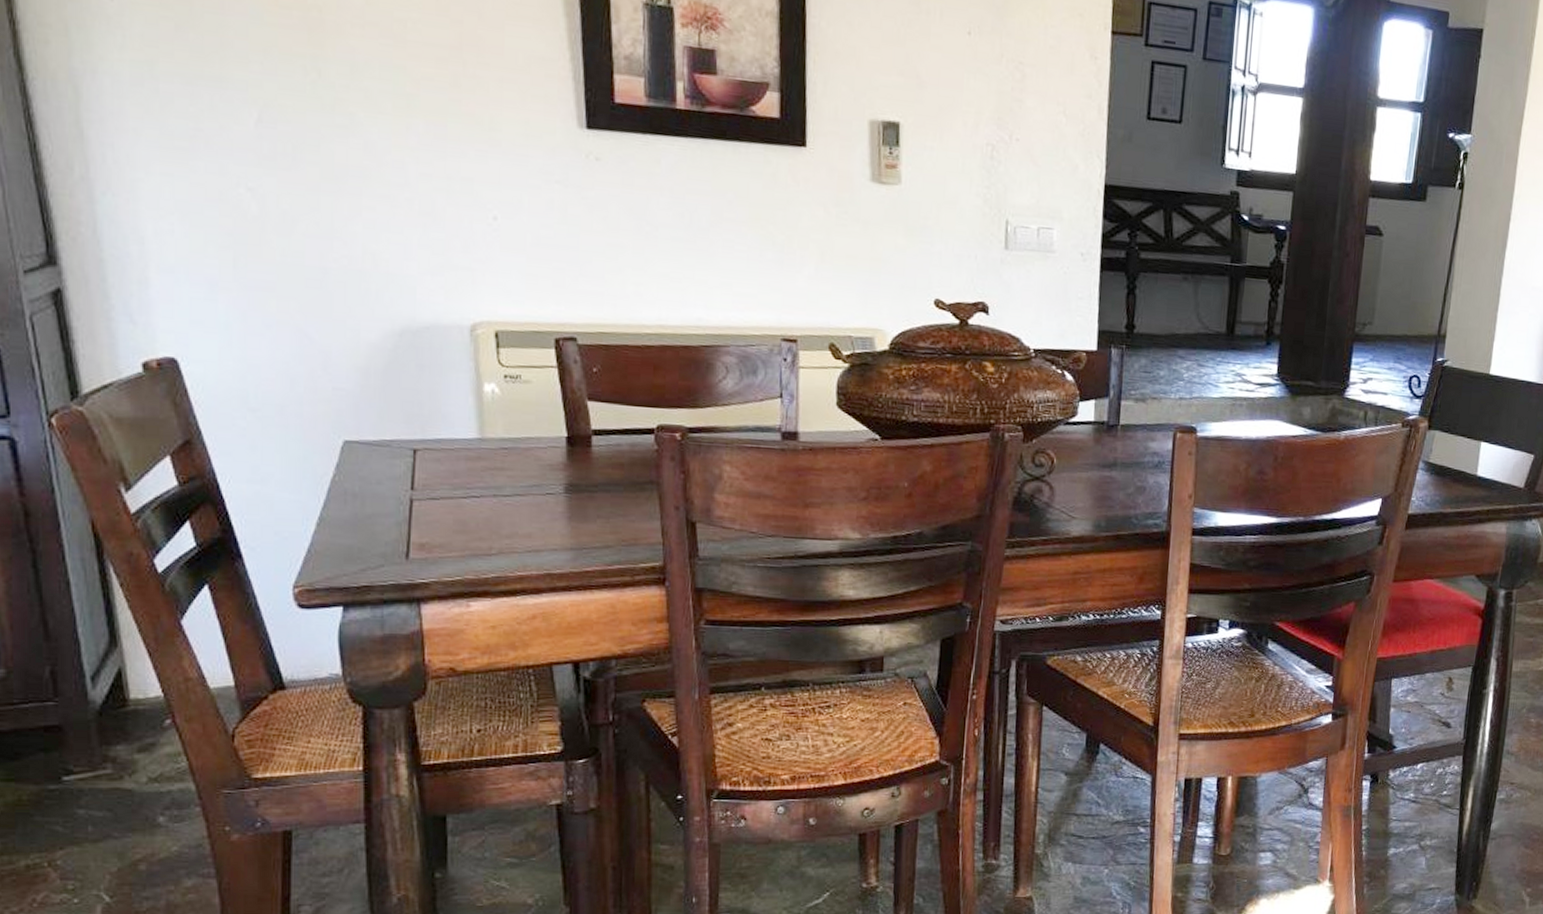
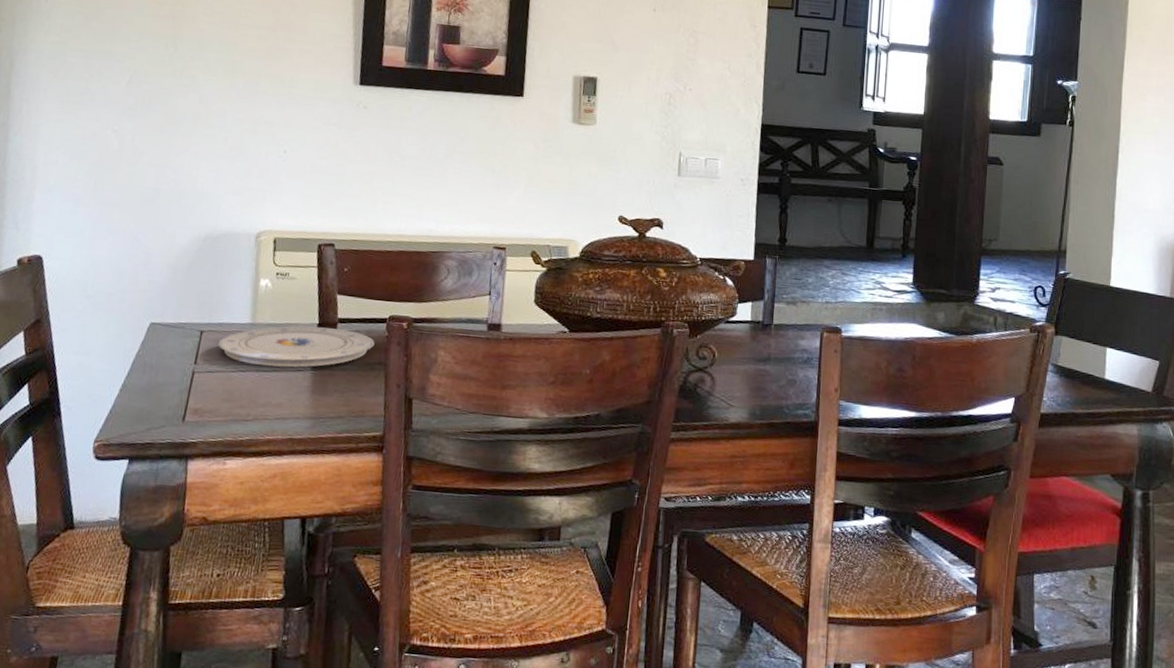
plate: none [439,440,642,491] -> present [218,326,375,368]

